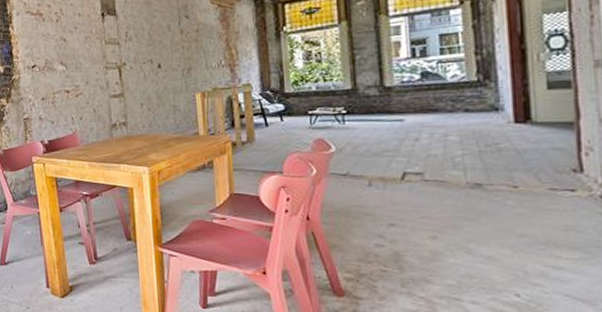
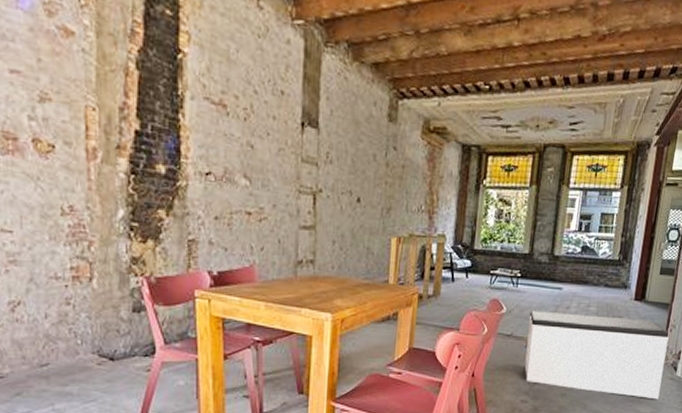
bench: none [366,144,590,242] -> present [524,311,669,400]

